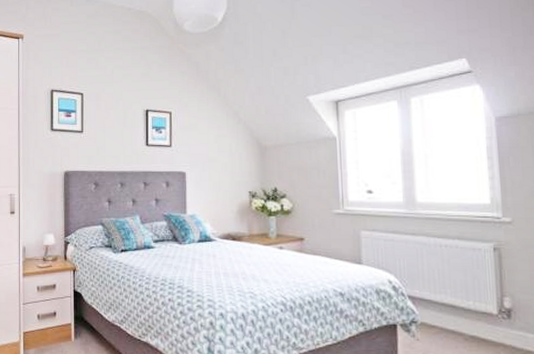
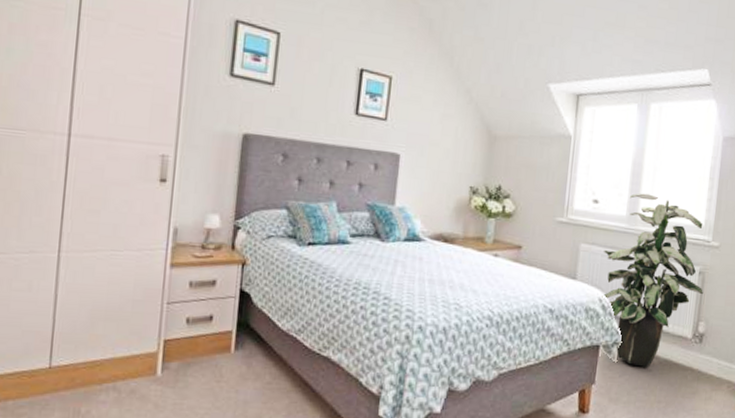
indoor plant: none [386,179,502,346] -> present [602,193,703,369]

